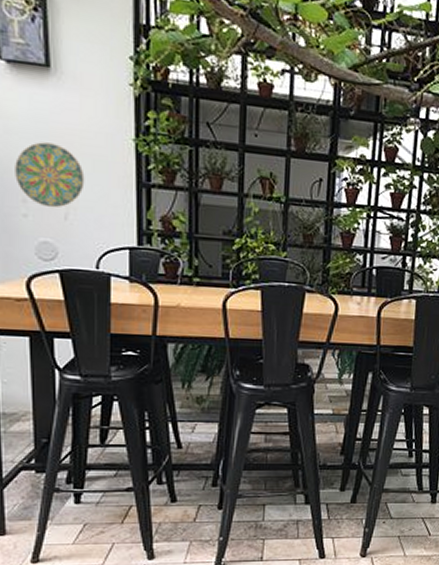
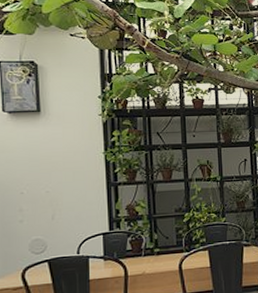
decorative plate: present [15,142,85,208] -> none [14,164,67,213]

